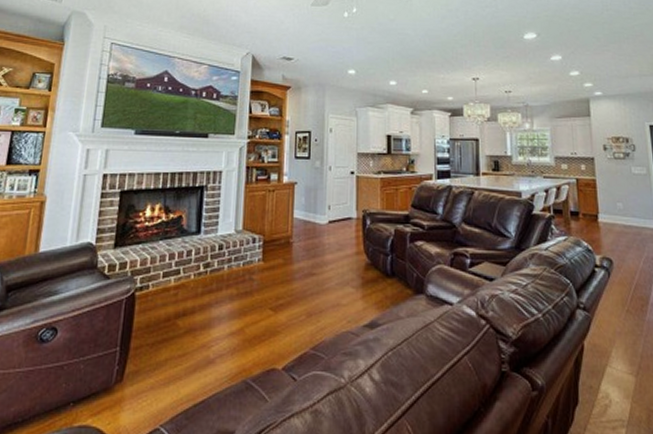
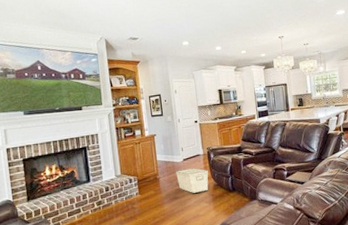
storage bin: none [316,235,360,271] -> present [176,168,209,193]

